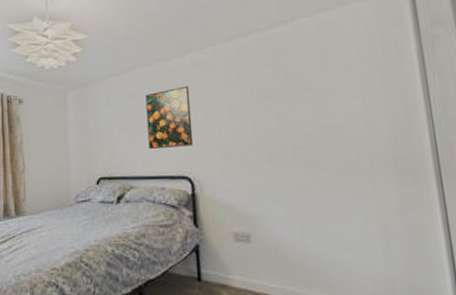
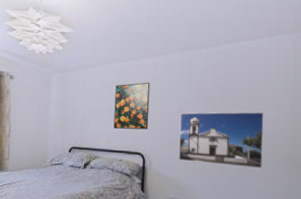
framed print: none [232,106,357,182] -> present [178,112,264,169]

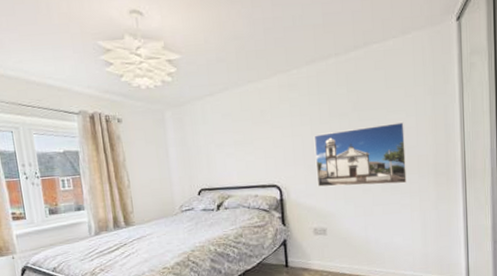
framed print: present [113,82,151,130] -> none [238,105,281,163]

